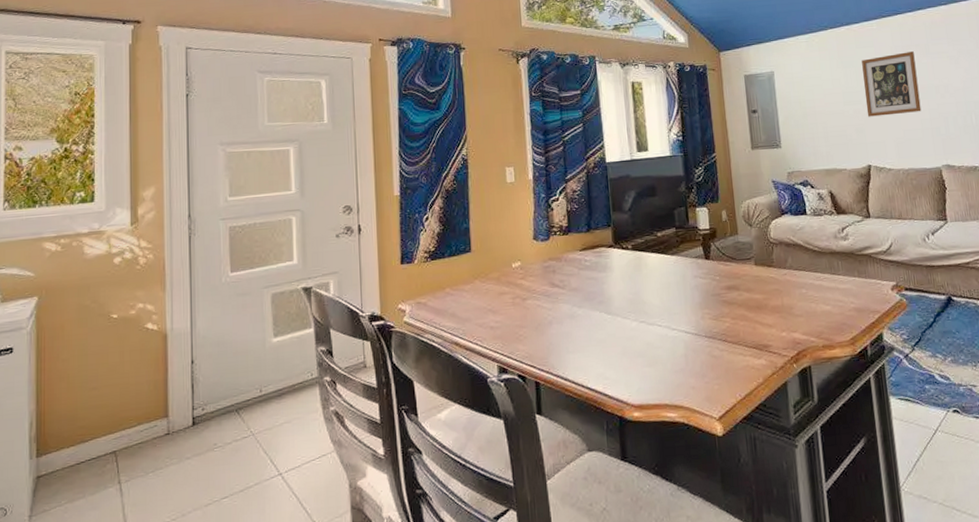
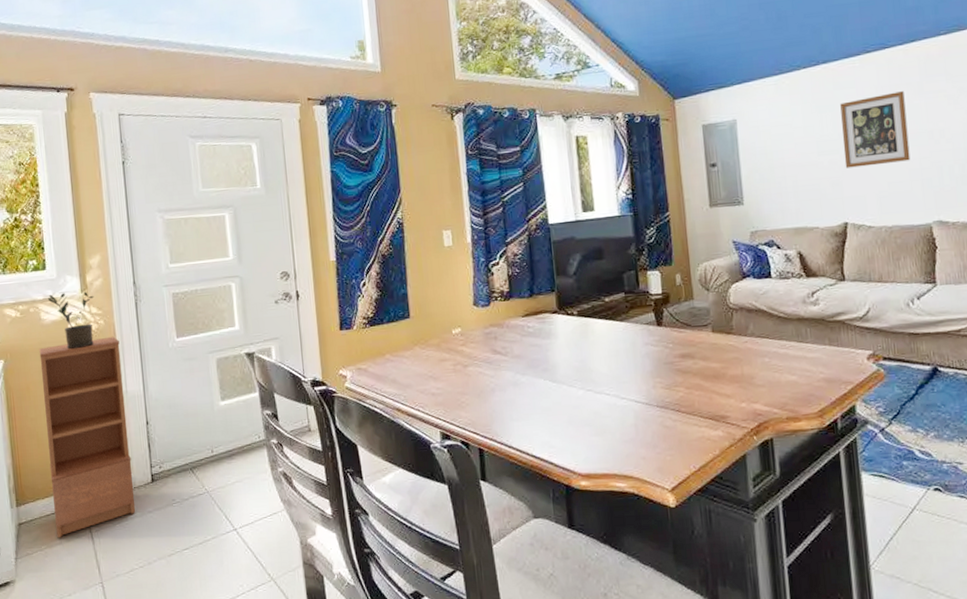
bookcase: none [79,271,173,492] -> present [39,336,136,538]
potted plant: none [94,225,145,285] -> present [48,292,94,350]

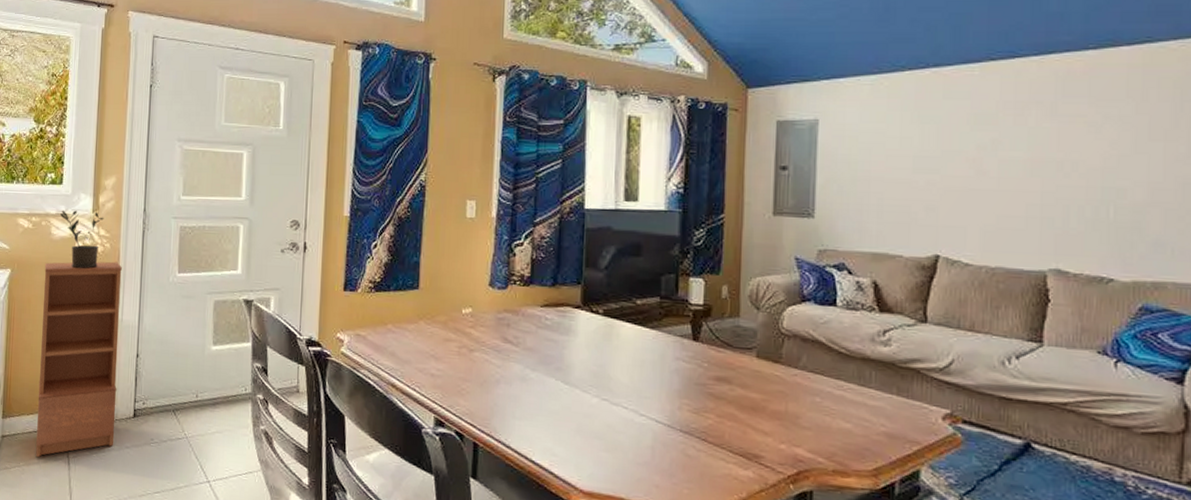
wall art: present [840,91,911,168] -> none [945,110,1032,194]

